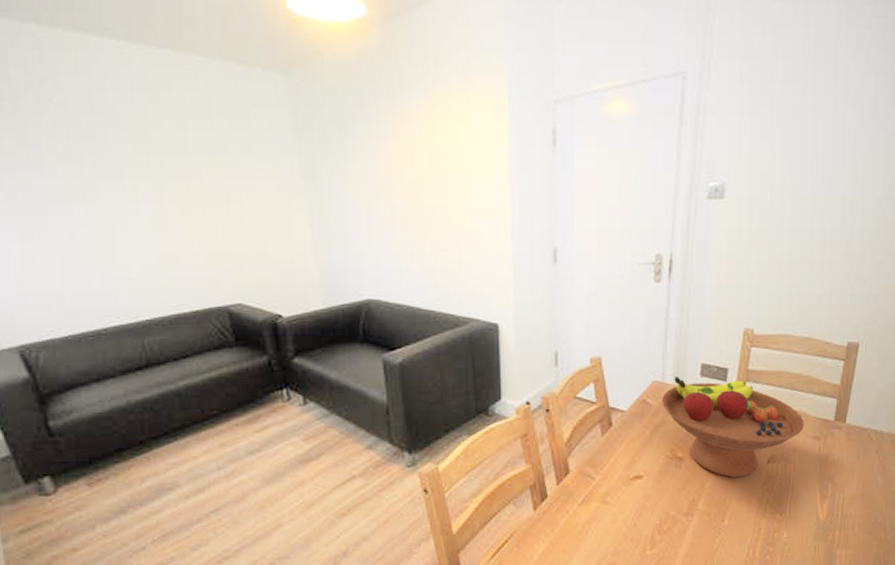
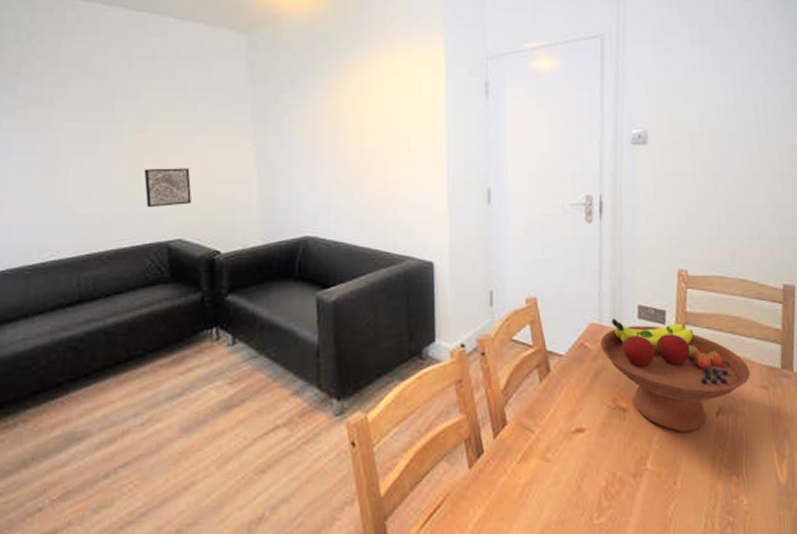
wall art: none [192,229,246,272] -> present [143,168,192,208]

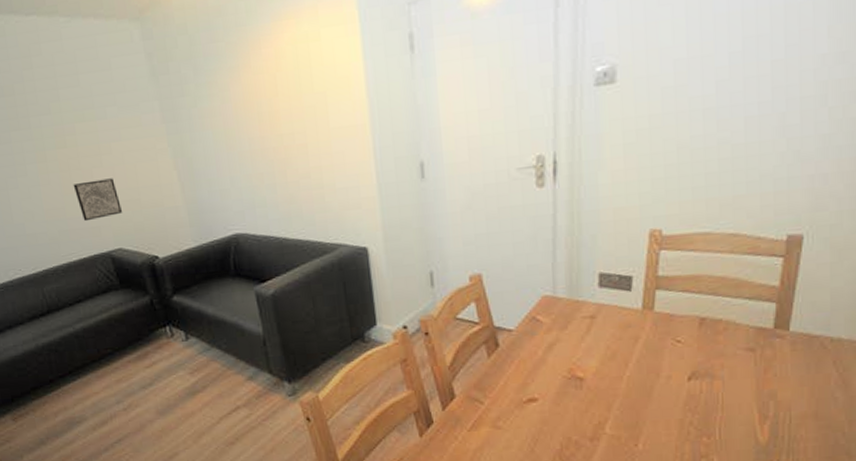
fruit bowl: present [600,319,750,432] -> none [554,288,733,398]

